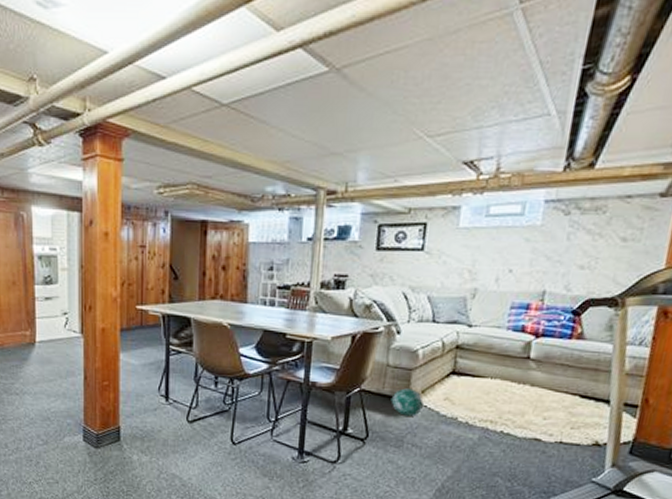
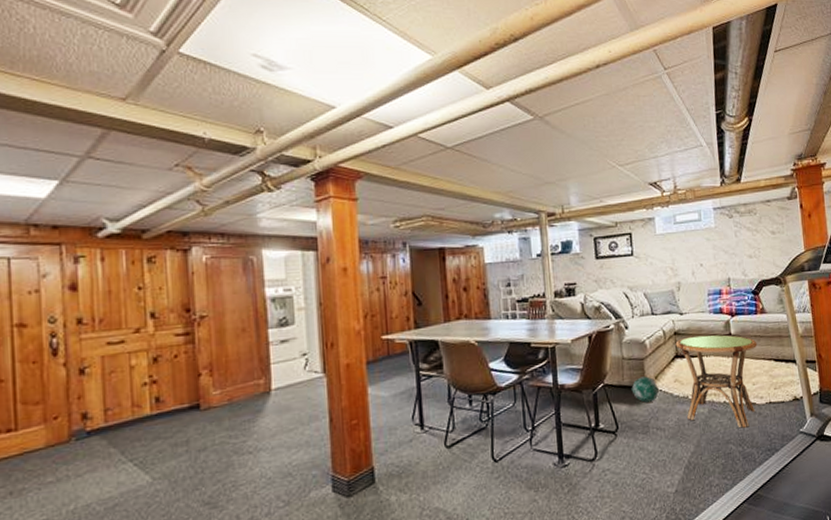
side table: none [451,353,563,464] -> present [675,335,757,428]

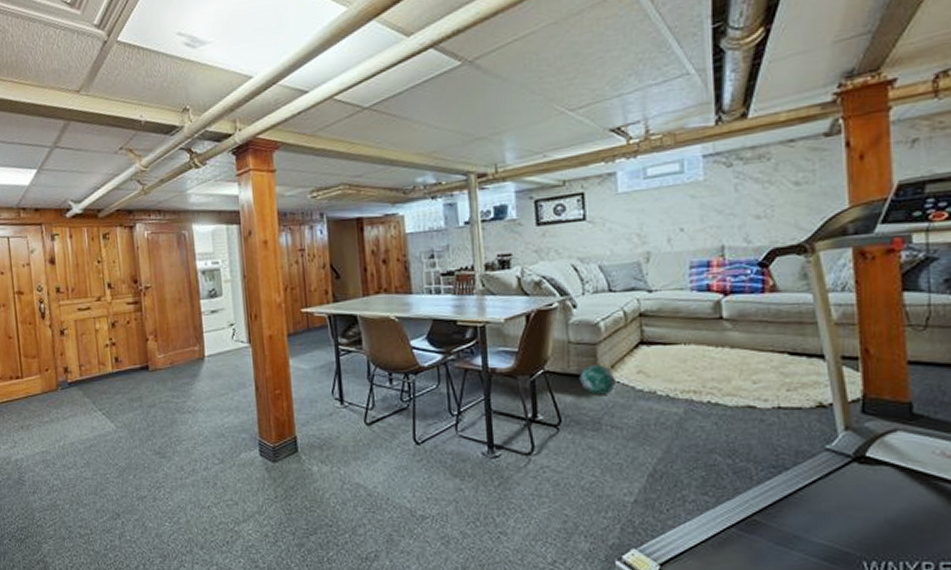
side table: present [675,335,757,428] -> none [640,318,763,436]

